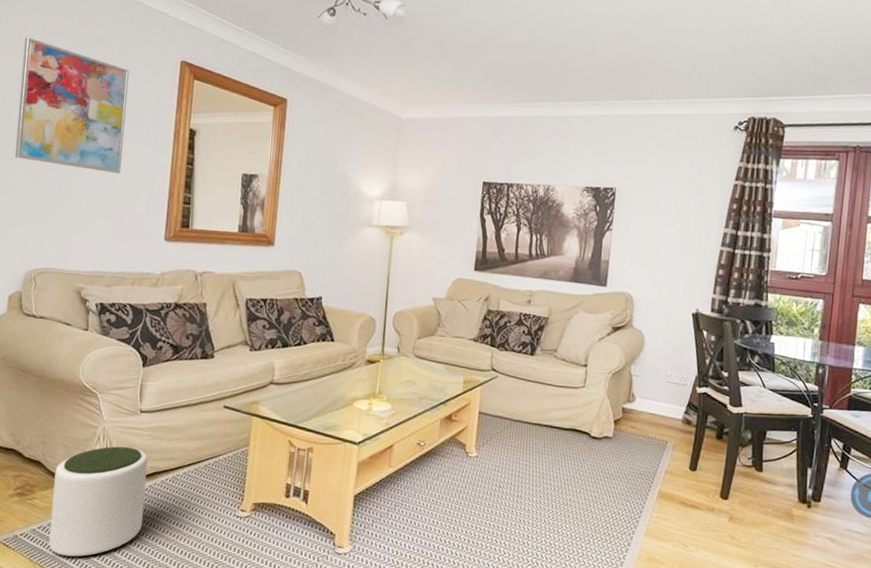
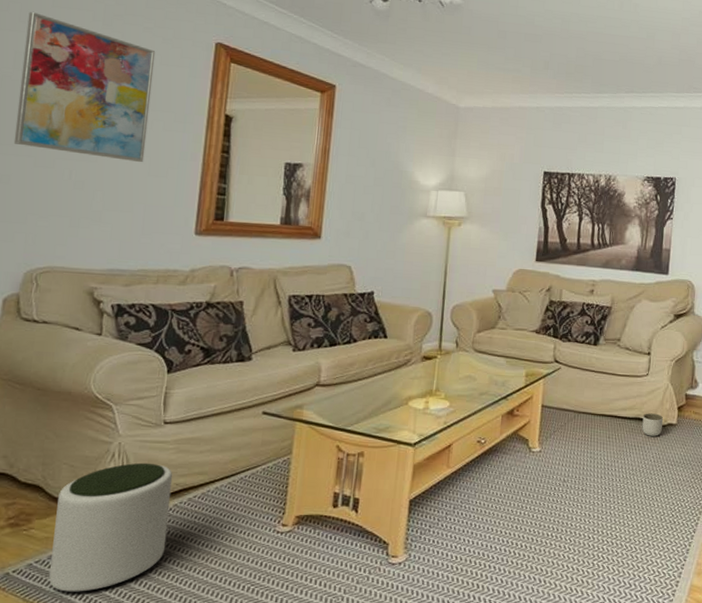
planter: none [577,424,599,448] -> present [642,413,663,436]

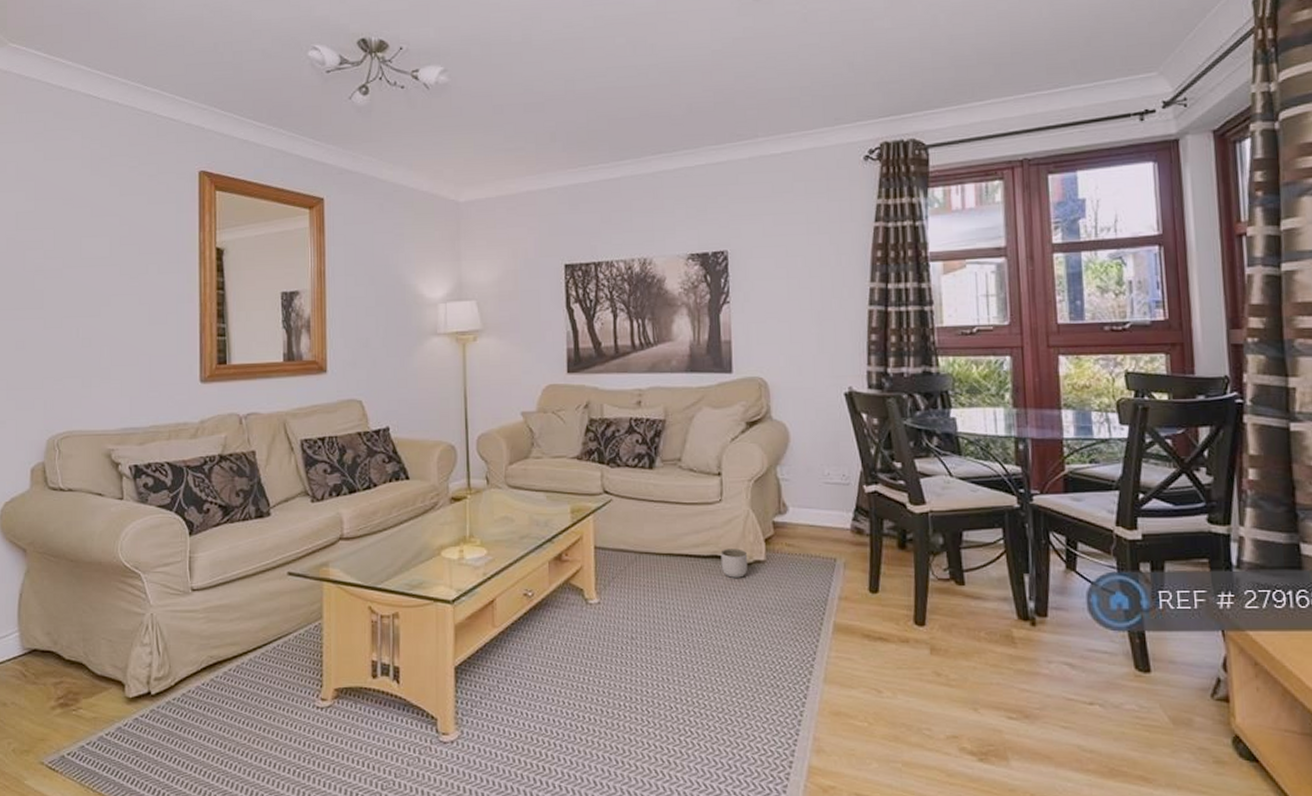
wall art: present [13,12,156,163] -> none [24,169,144,312]
plant pot: present [49,462,173,592] -> none [101,634,207,776]

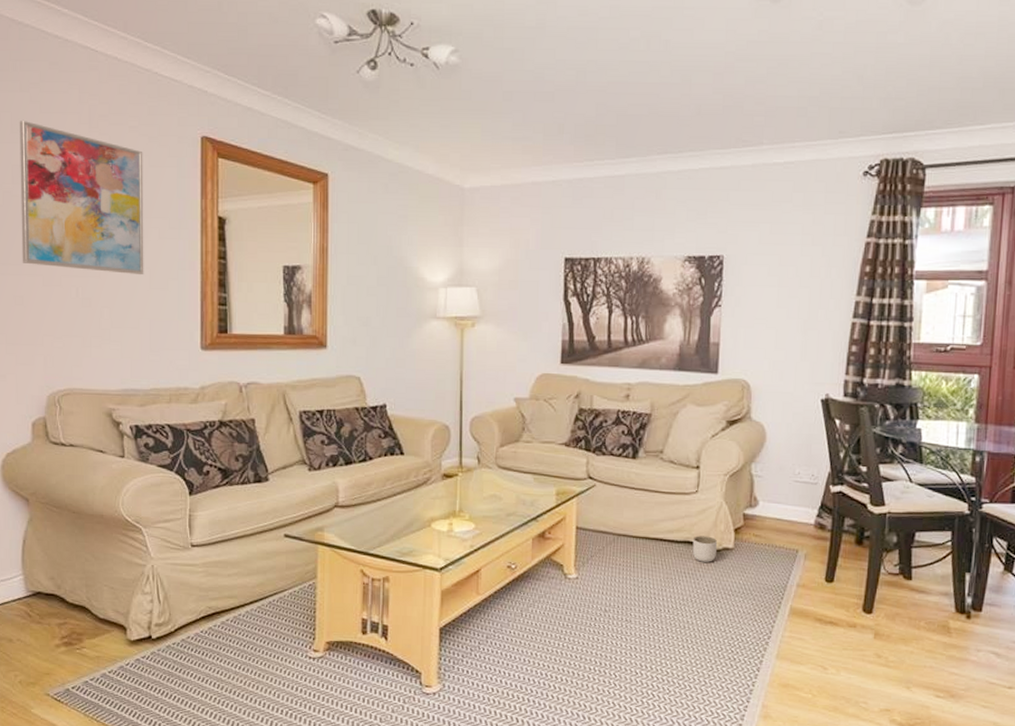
wall art: none [24,169,144,312] -> present [19,121,144,275]

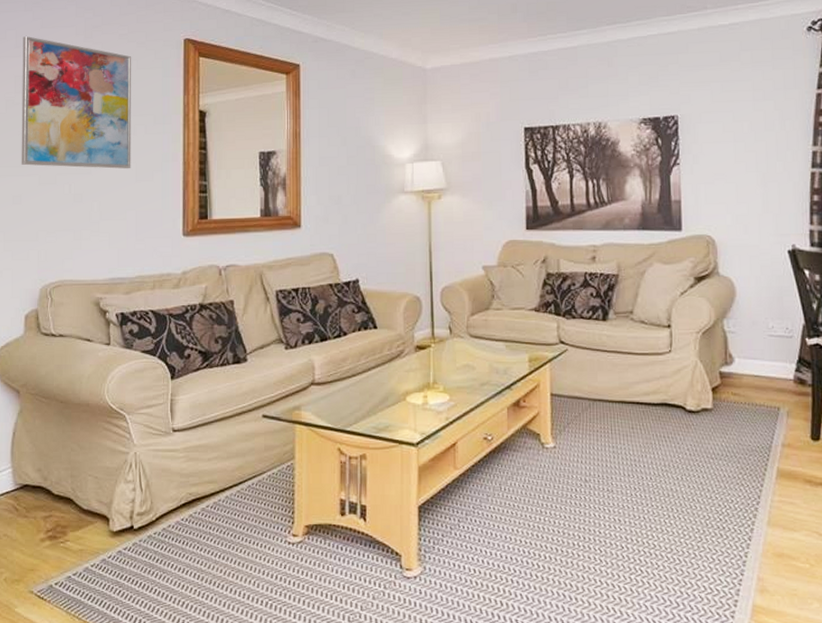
planter: present [692,536,717,562] -> none [670,397,695,425]

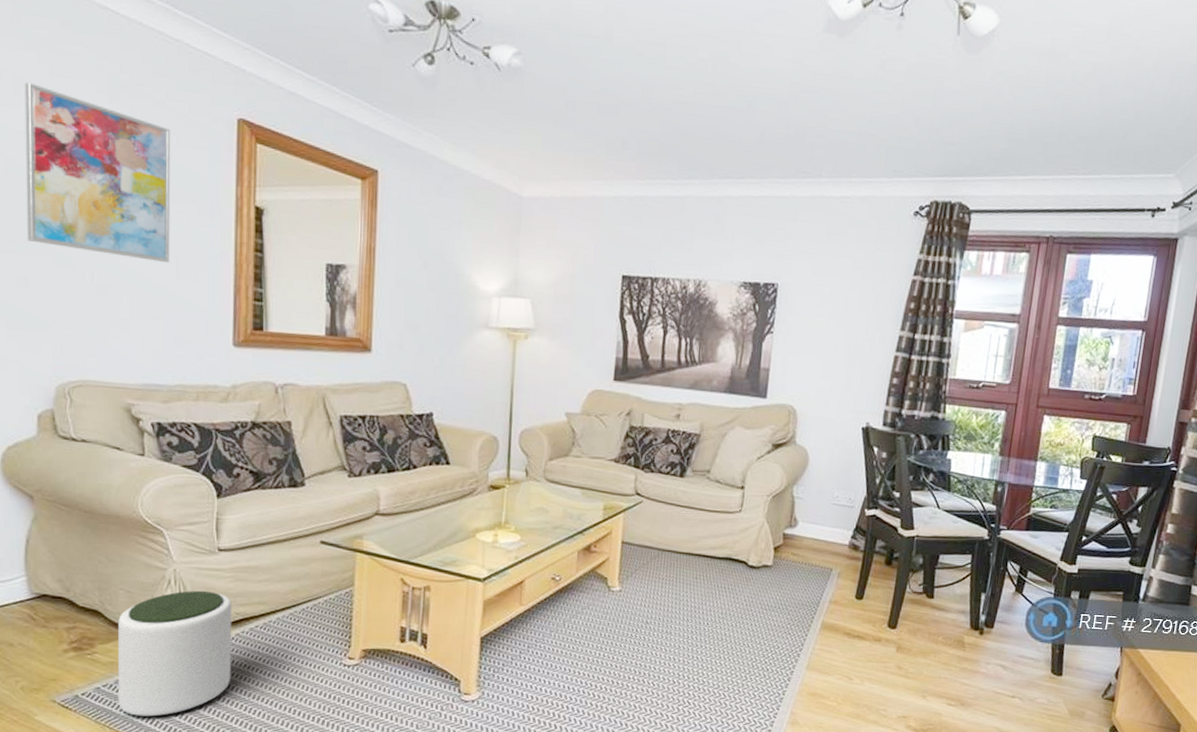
plant pot: none [86,472,186,605] -> present [118,590,233,717]

